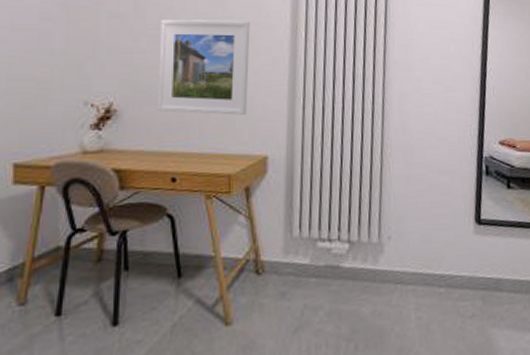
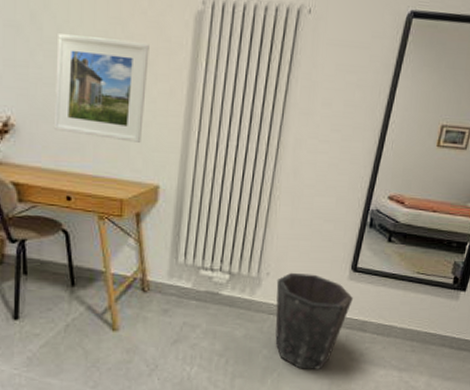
waste bin: none [399,232,483,345] -> present [275,272,353,369]

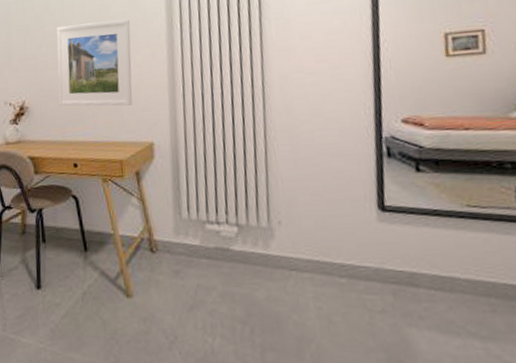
waste bin: present [275,272,353,369] -> none [291,218,390,339]

